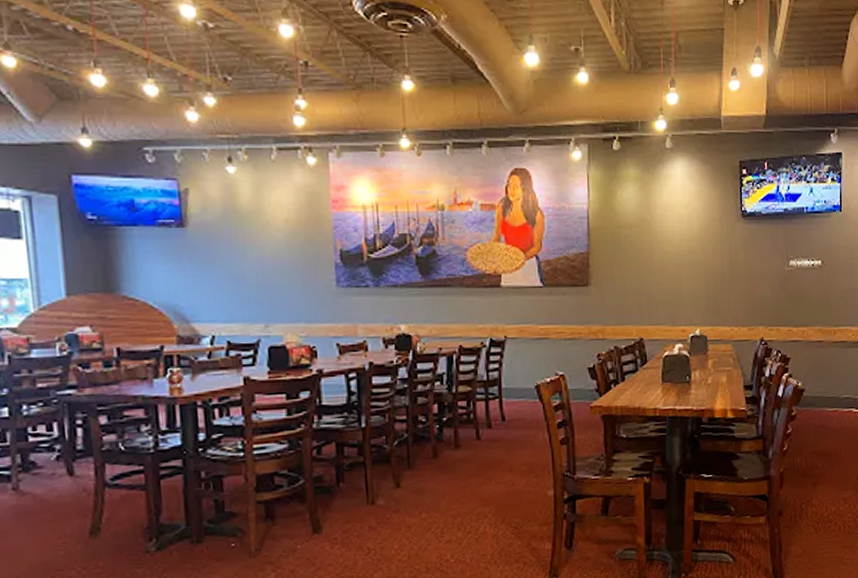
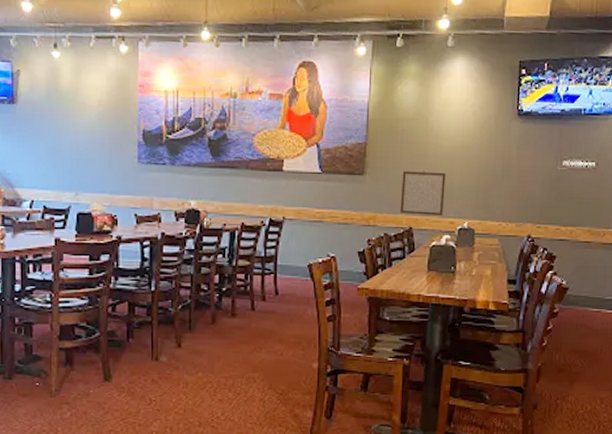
wall art: none [628,278,674,325] -> present [400,170,446,216]

